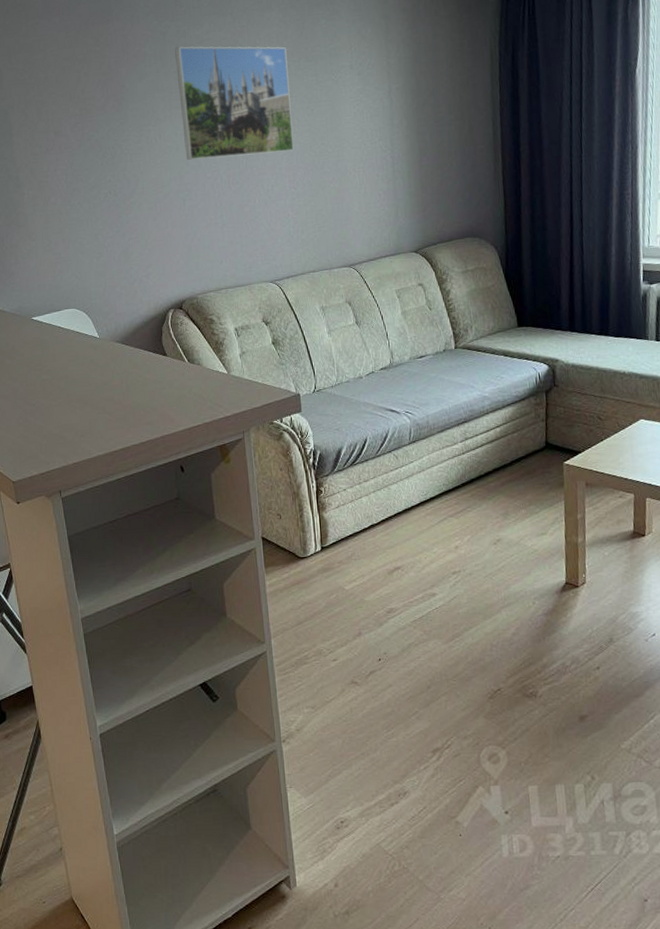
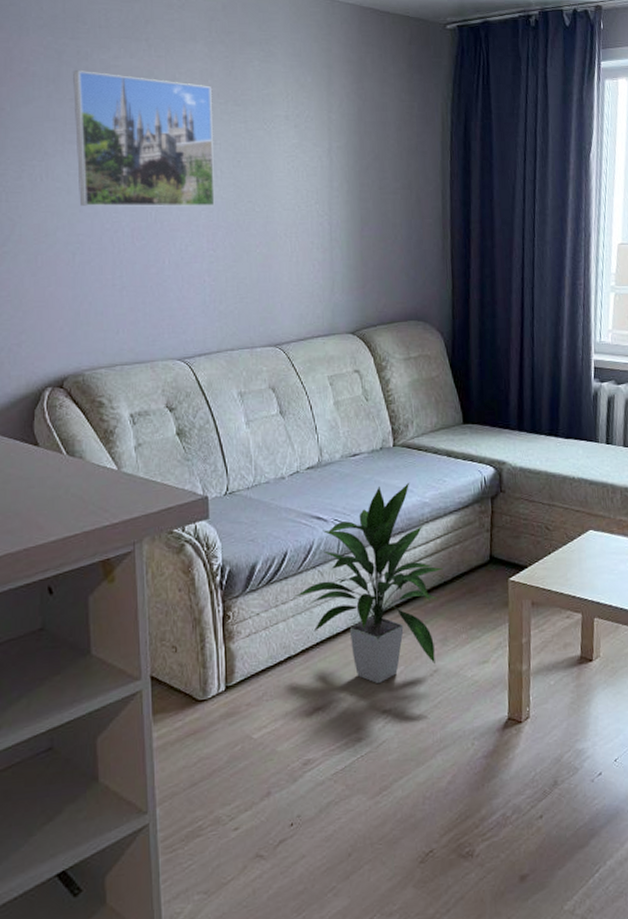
indoor plant: none [375,379,504,550] -> present [295,482,444,684]

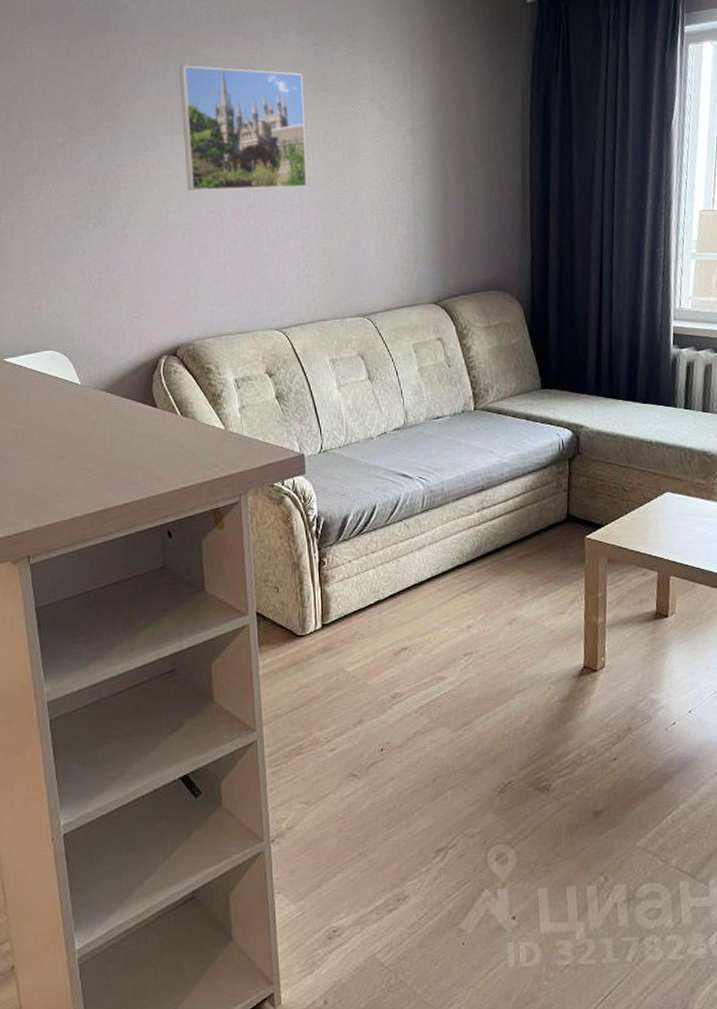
indoor plant: present [295,482,444,684] -> none [383,444,523,629]

